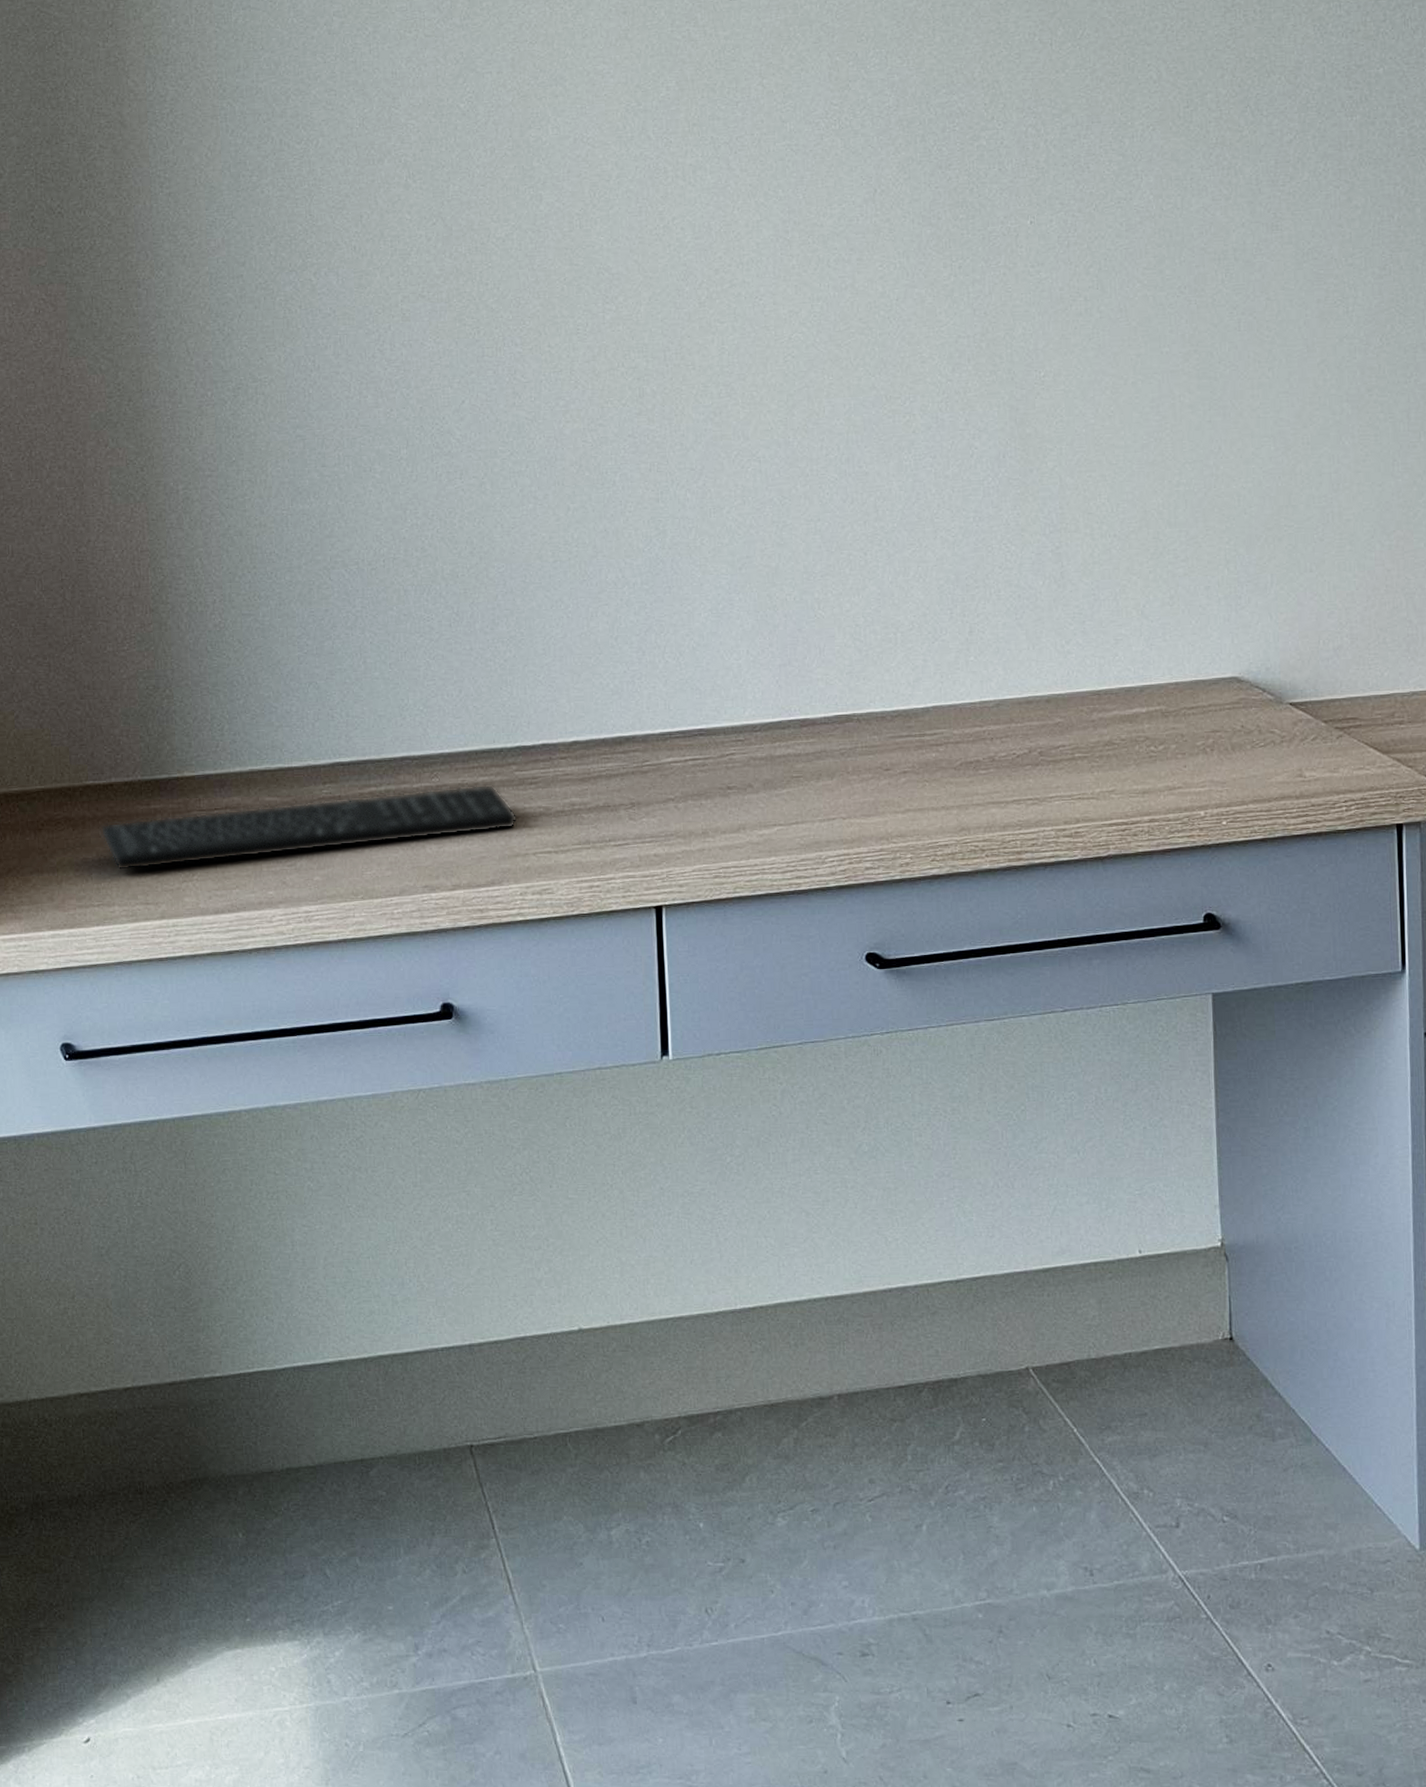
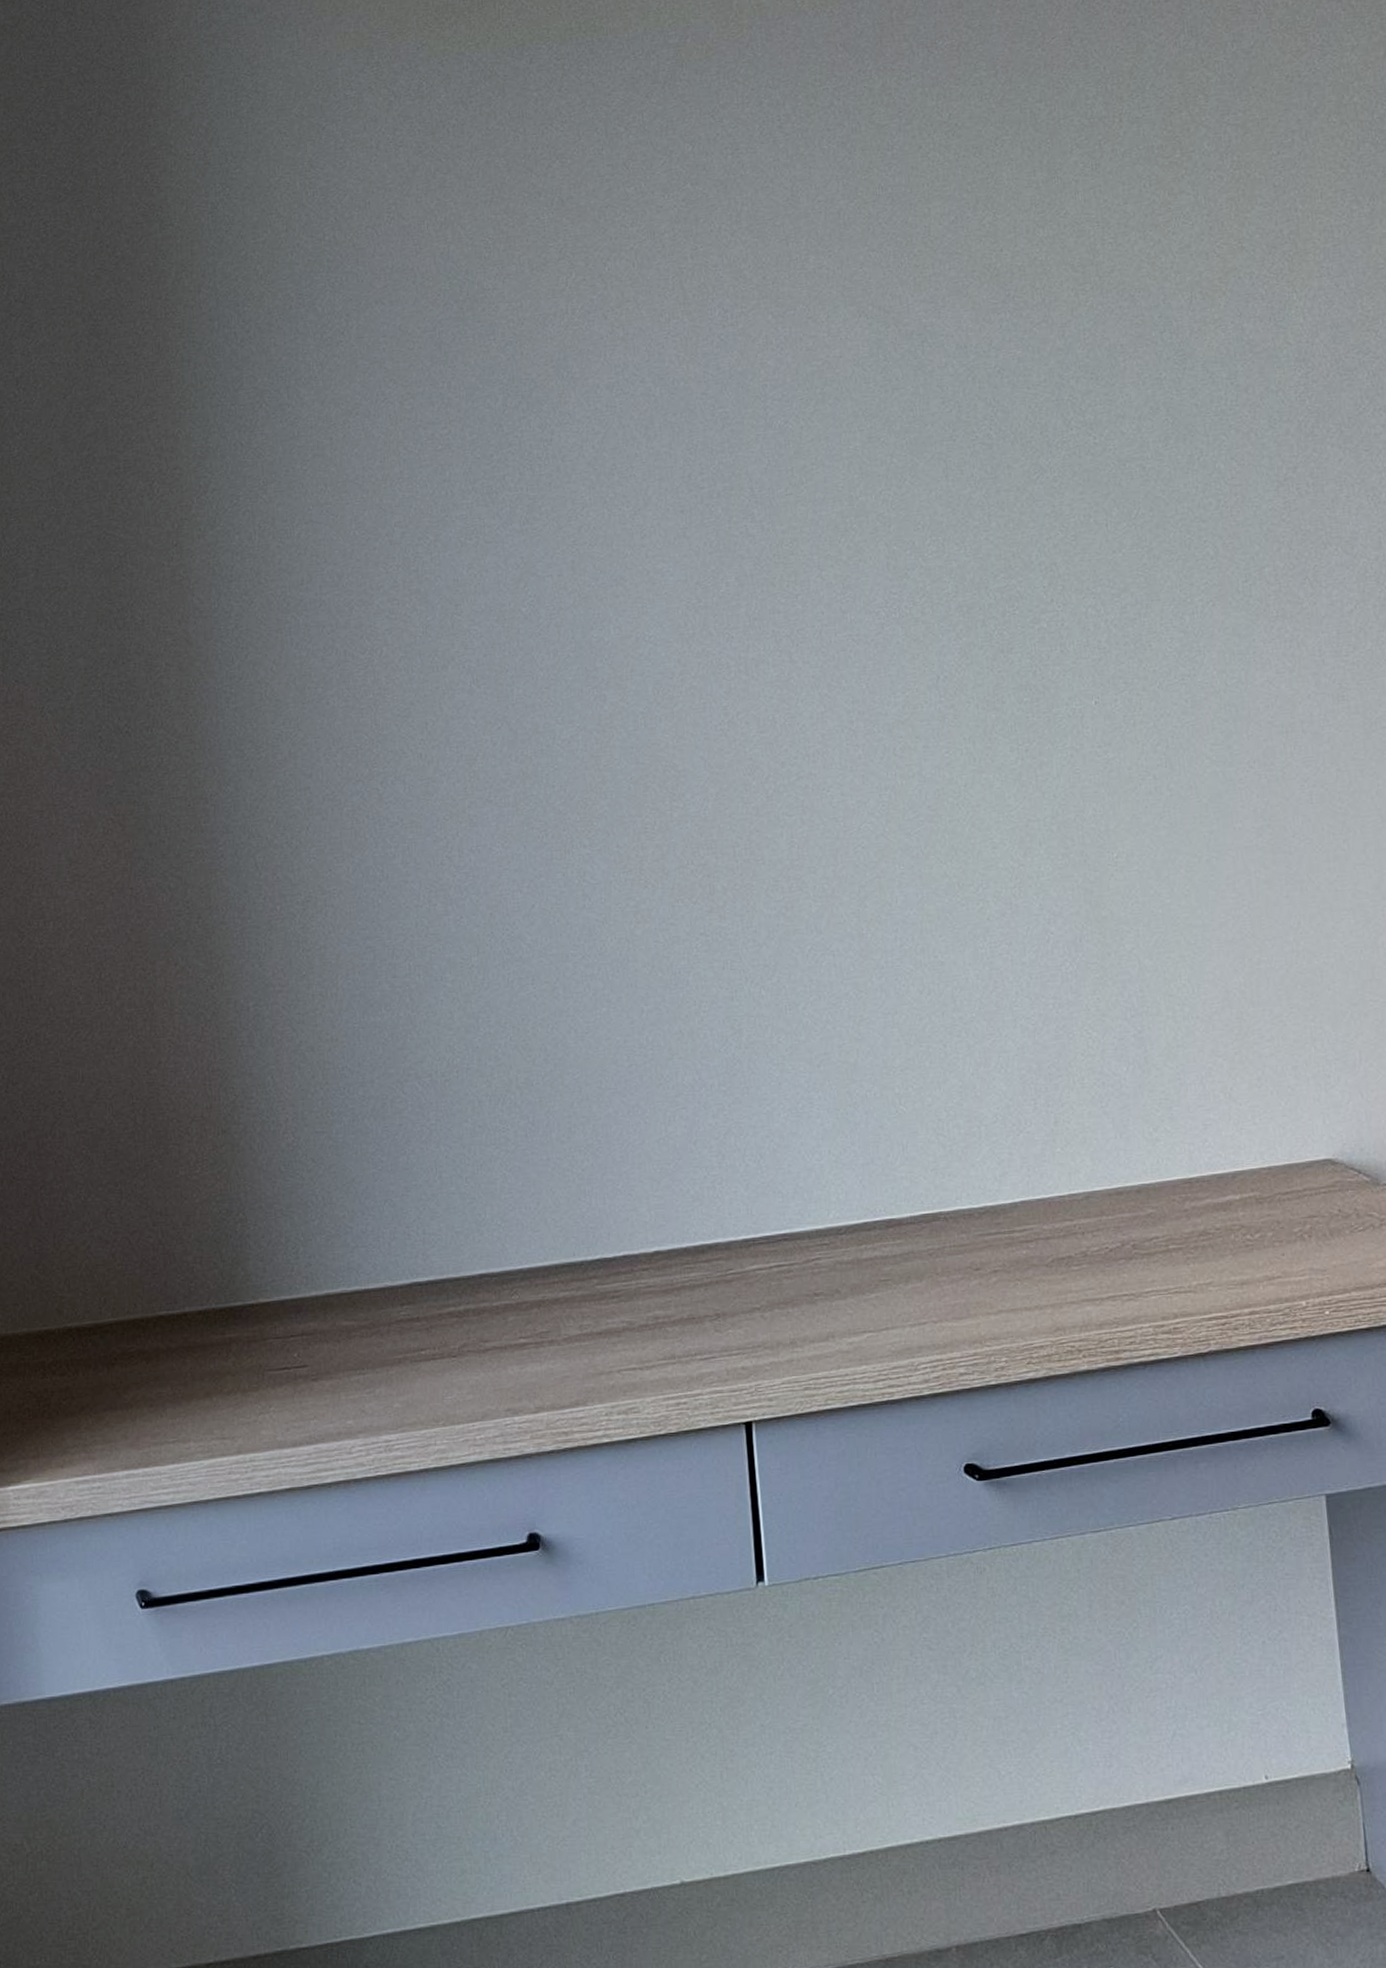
keyboard: present [100,784,518,871] -> none [174,1299,601,1405]

